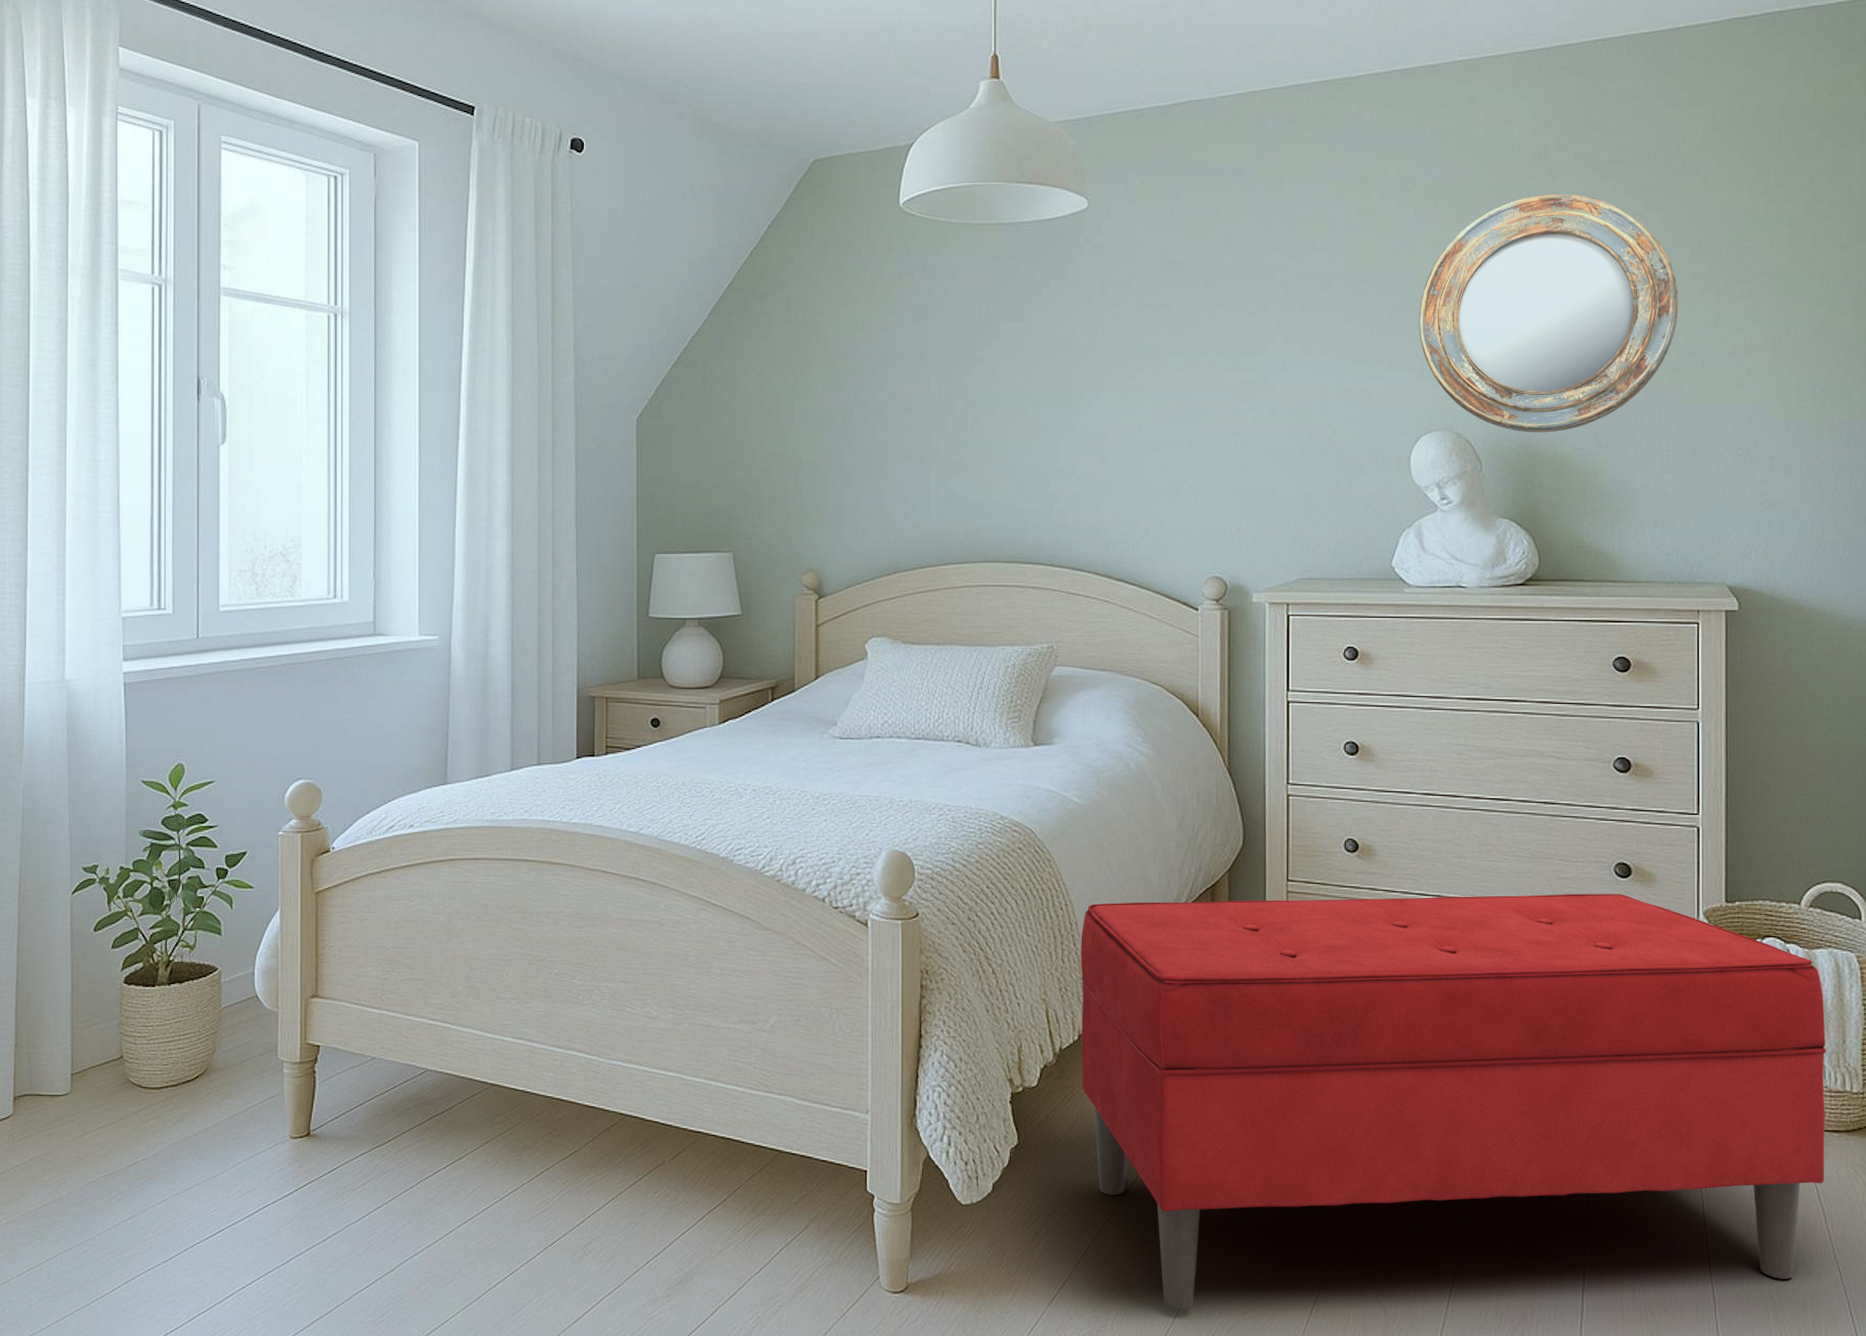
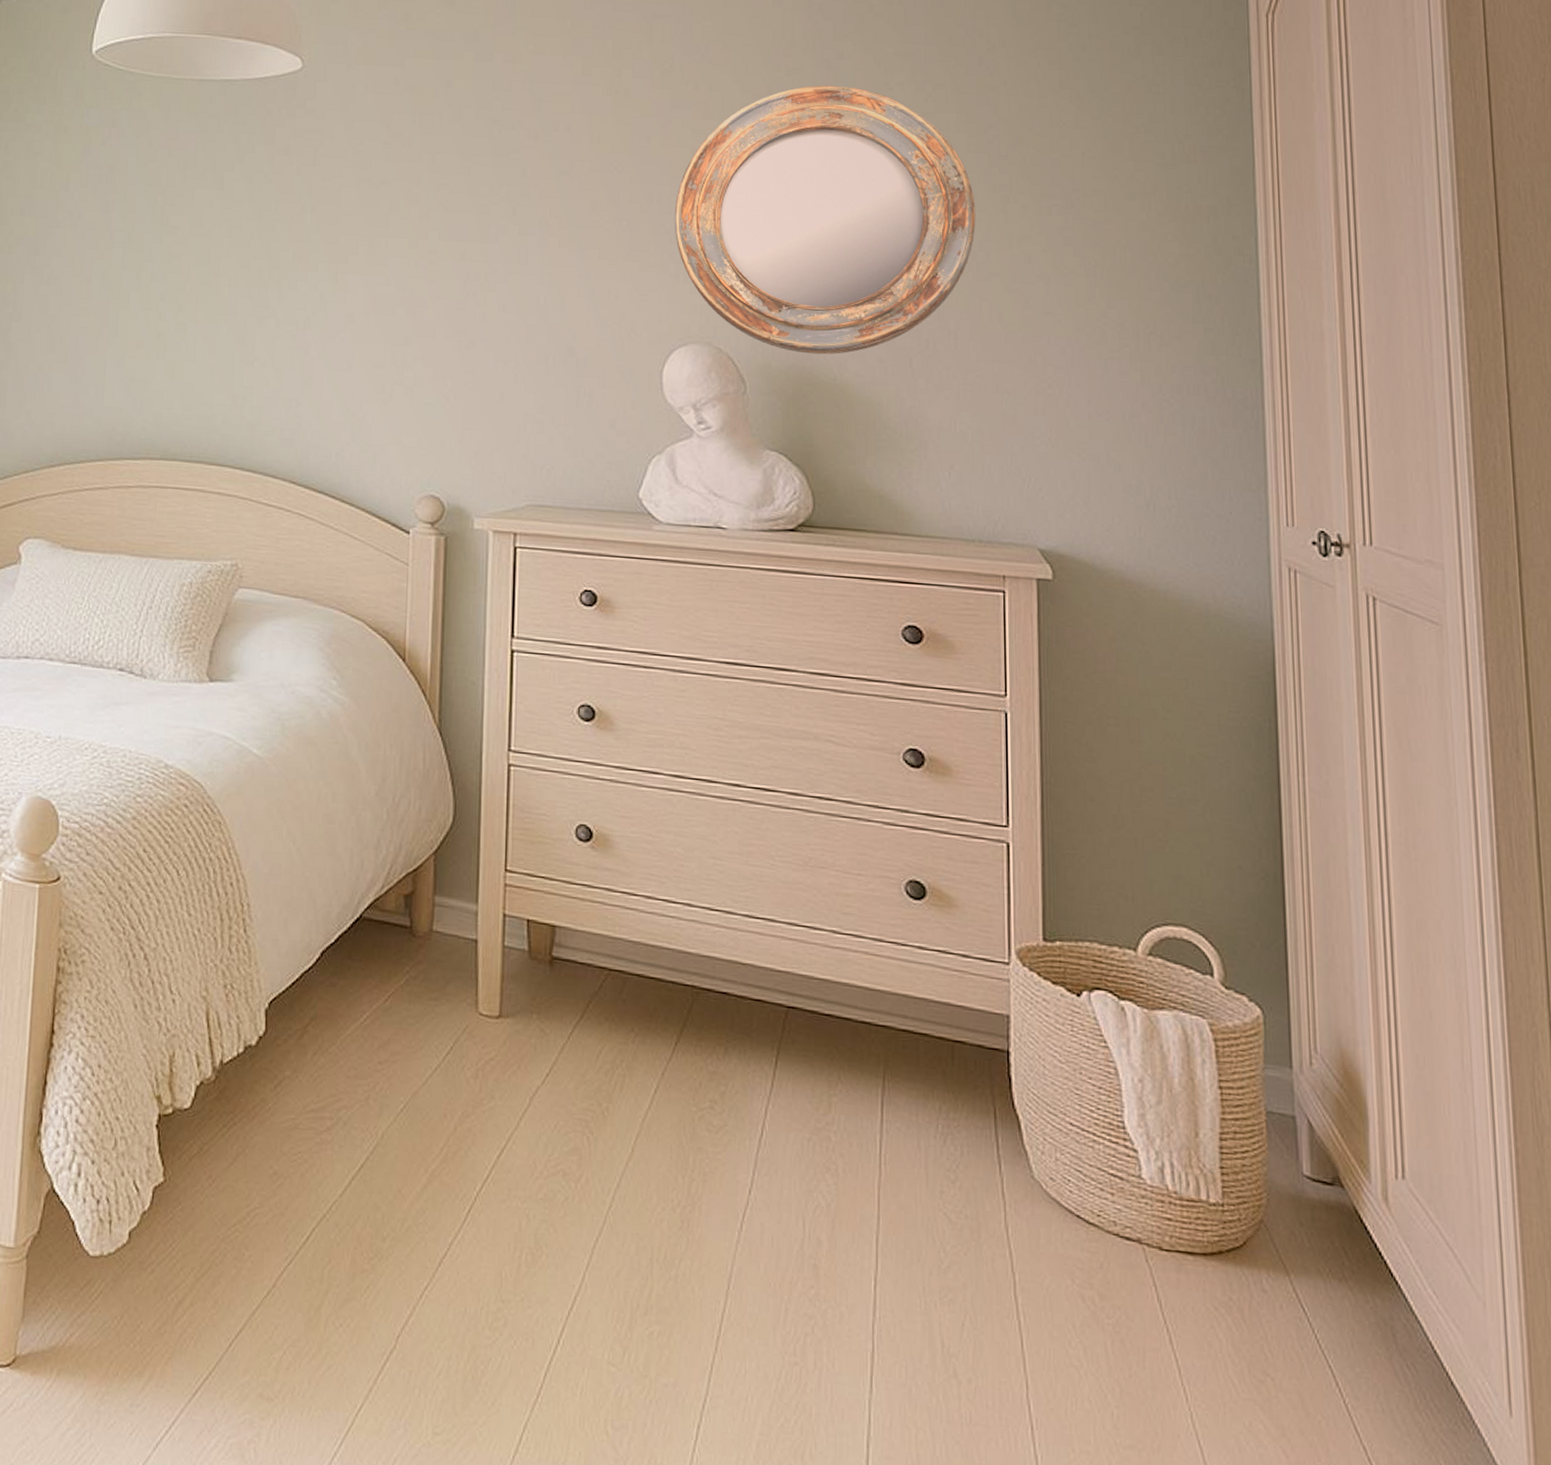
bench: present [1081,894,1826,1310] -> none [245,881,1177,1451]

